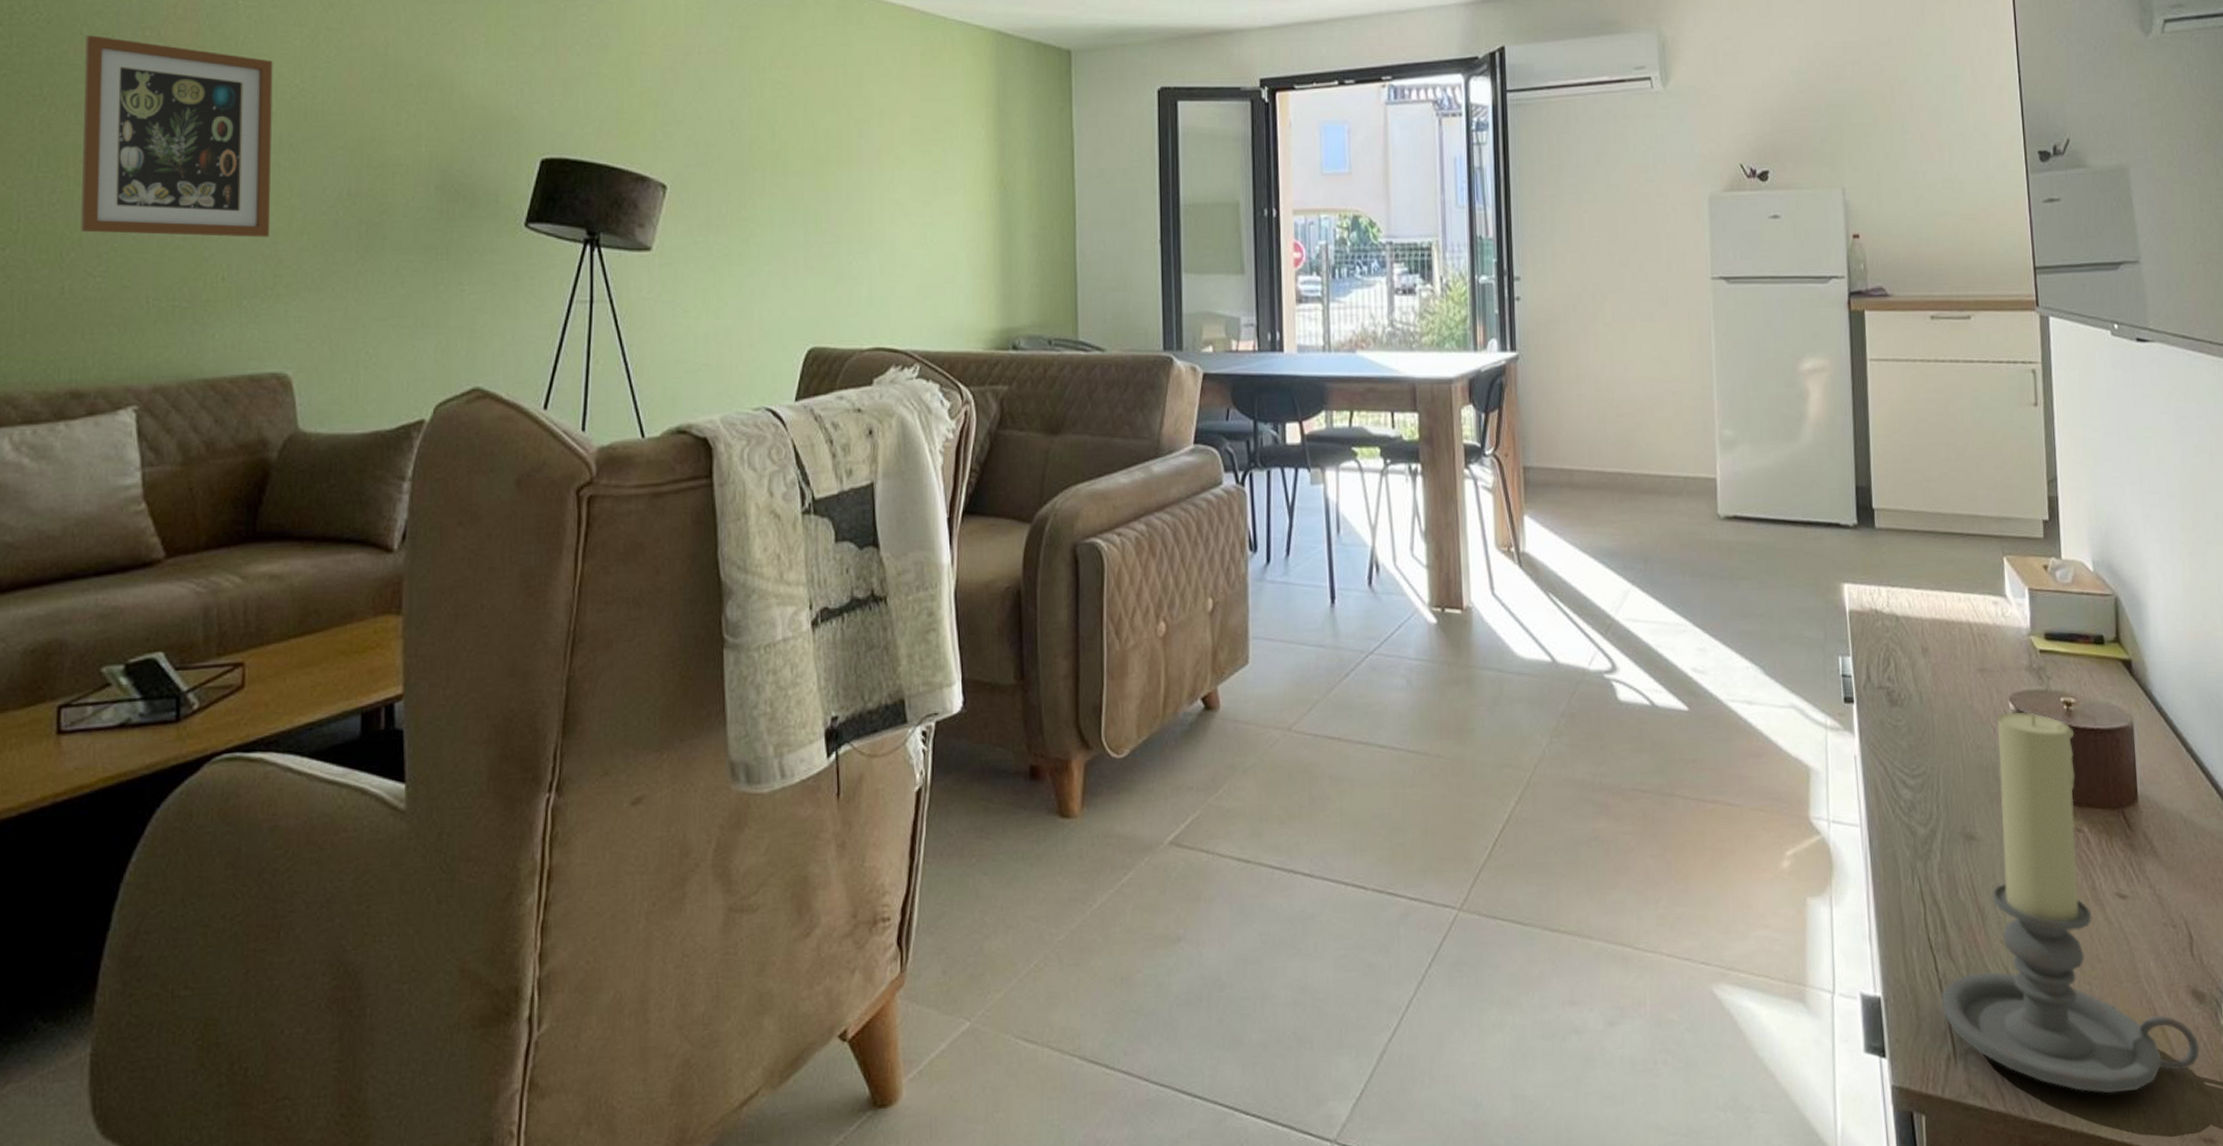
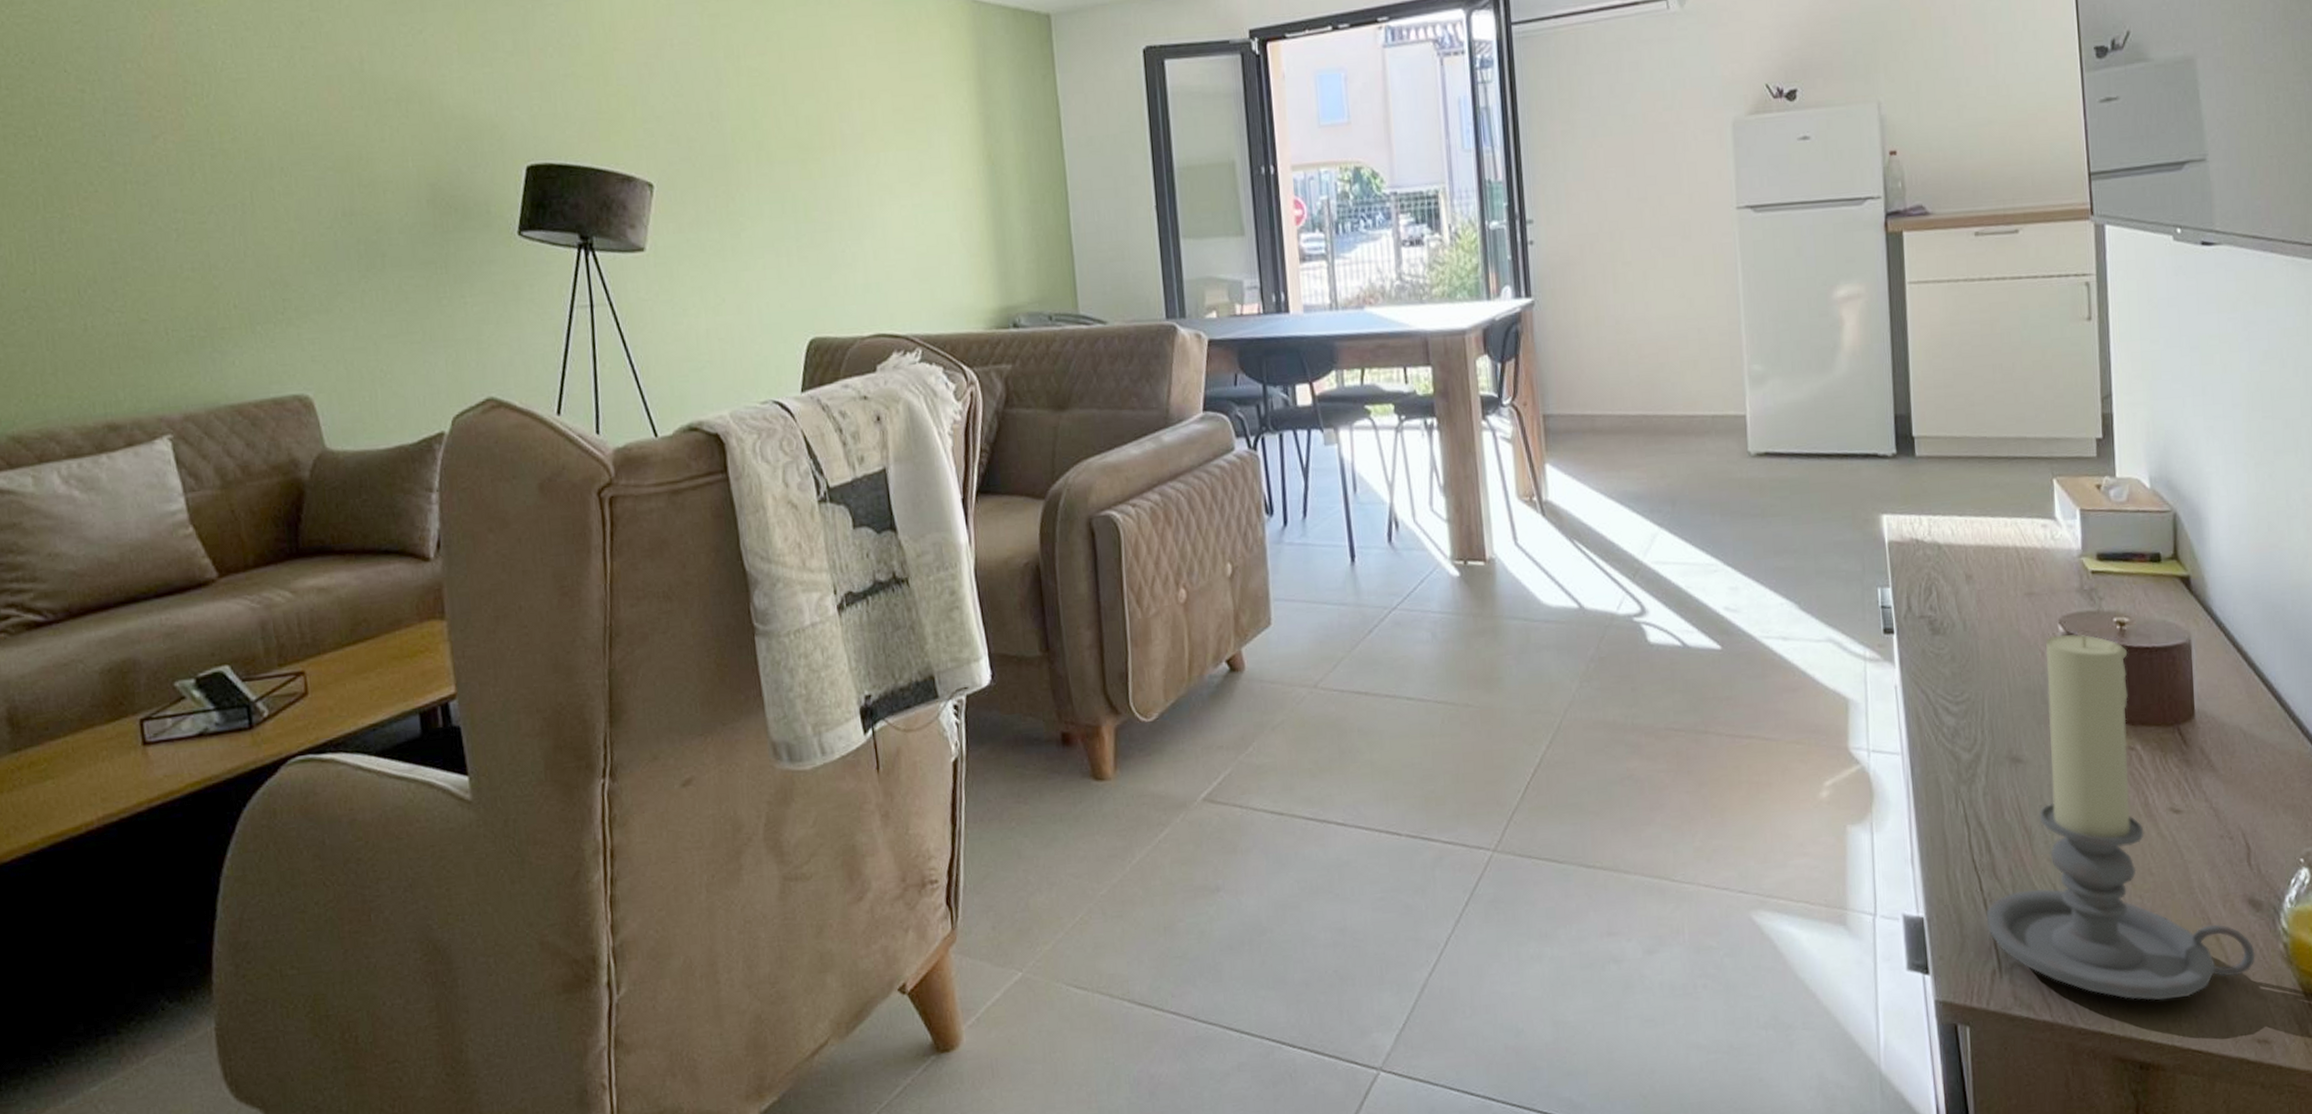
wall art: present [80,35,273,238] -> none [70,71,274,270]

